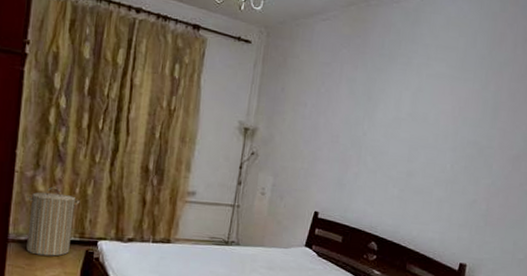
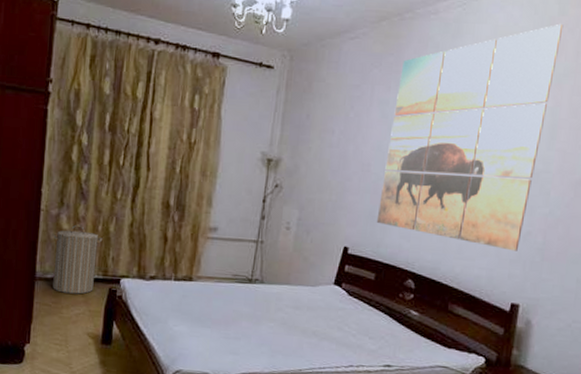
wall art: none [344,18,504,217] -> present [376,23,564,251]

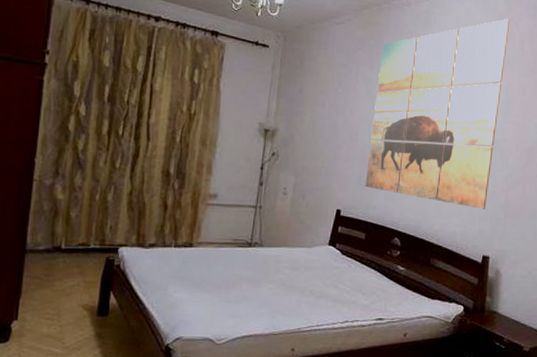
laundry hamper: present [52,224,103,294] -> none [45,194,100,265]

